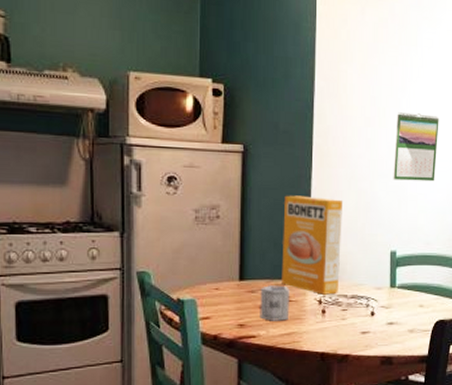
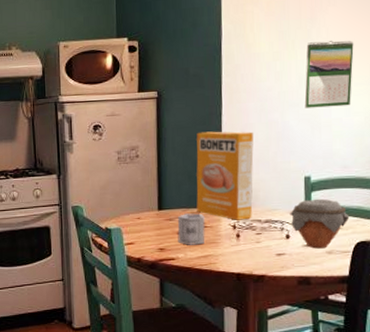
jar: none [375,275,431,327] -> present [290,198,350,249]

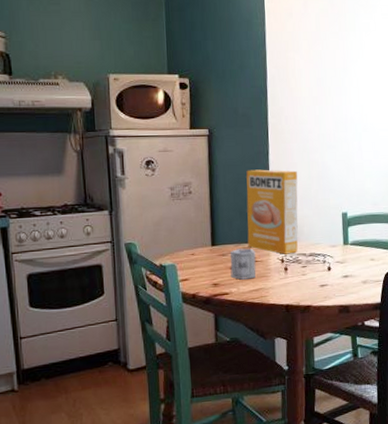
jar: present [290,198,350,249] -> none [330,233,380,279]
calendar: present [304,41,354,108] -> none [340,90,379,150]

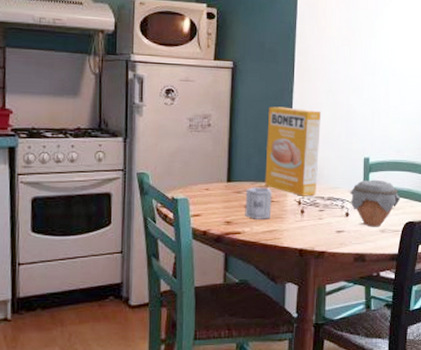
jar: none [330,233,380,279] -> present [350,179,401,227]

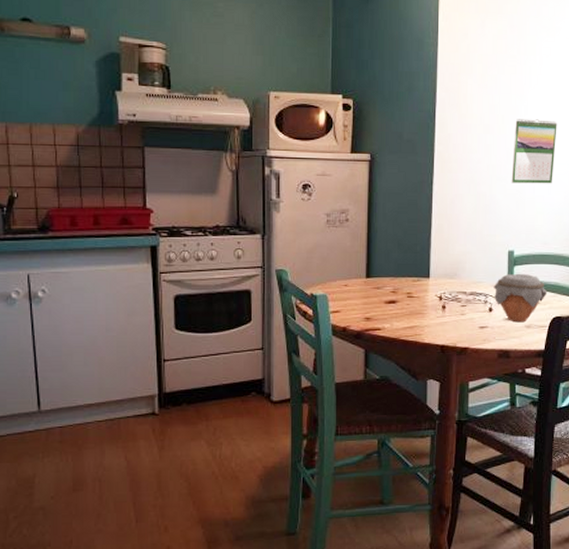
cup: present [245,187,272,219] -> none [385,282,412,315]
box: present [265,106,321,196] -> none [405,199,462,291]
calendar: none [367,33,410,95] -> present [511,119,557,184]

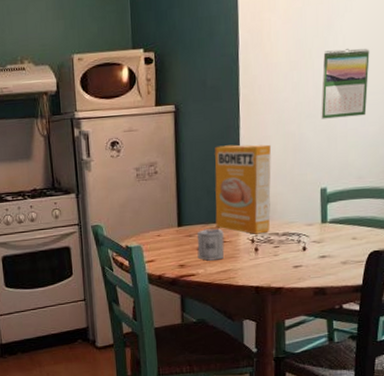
cup: none [385,282,412,315] -> present [197,228,225,261]
box: none [405,199,462,291] -> present [214,144,271,234]
jar: present [493,273,548,323] -> none [306,210,364,260]

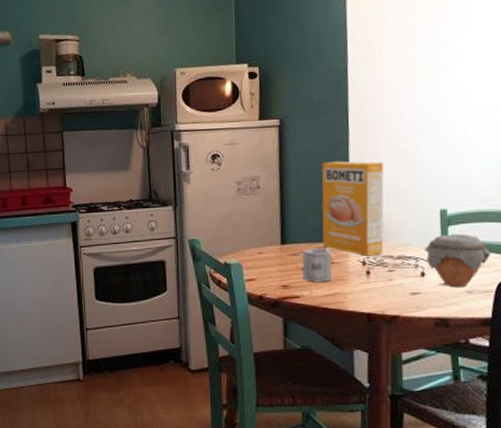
jar: none [306,210,364,260] -> present [425,233,491,288]
calendar: present [321,48,370,119] -> none [438,65,492,137]

